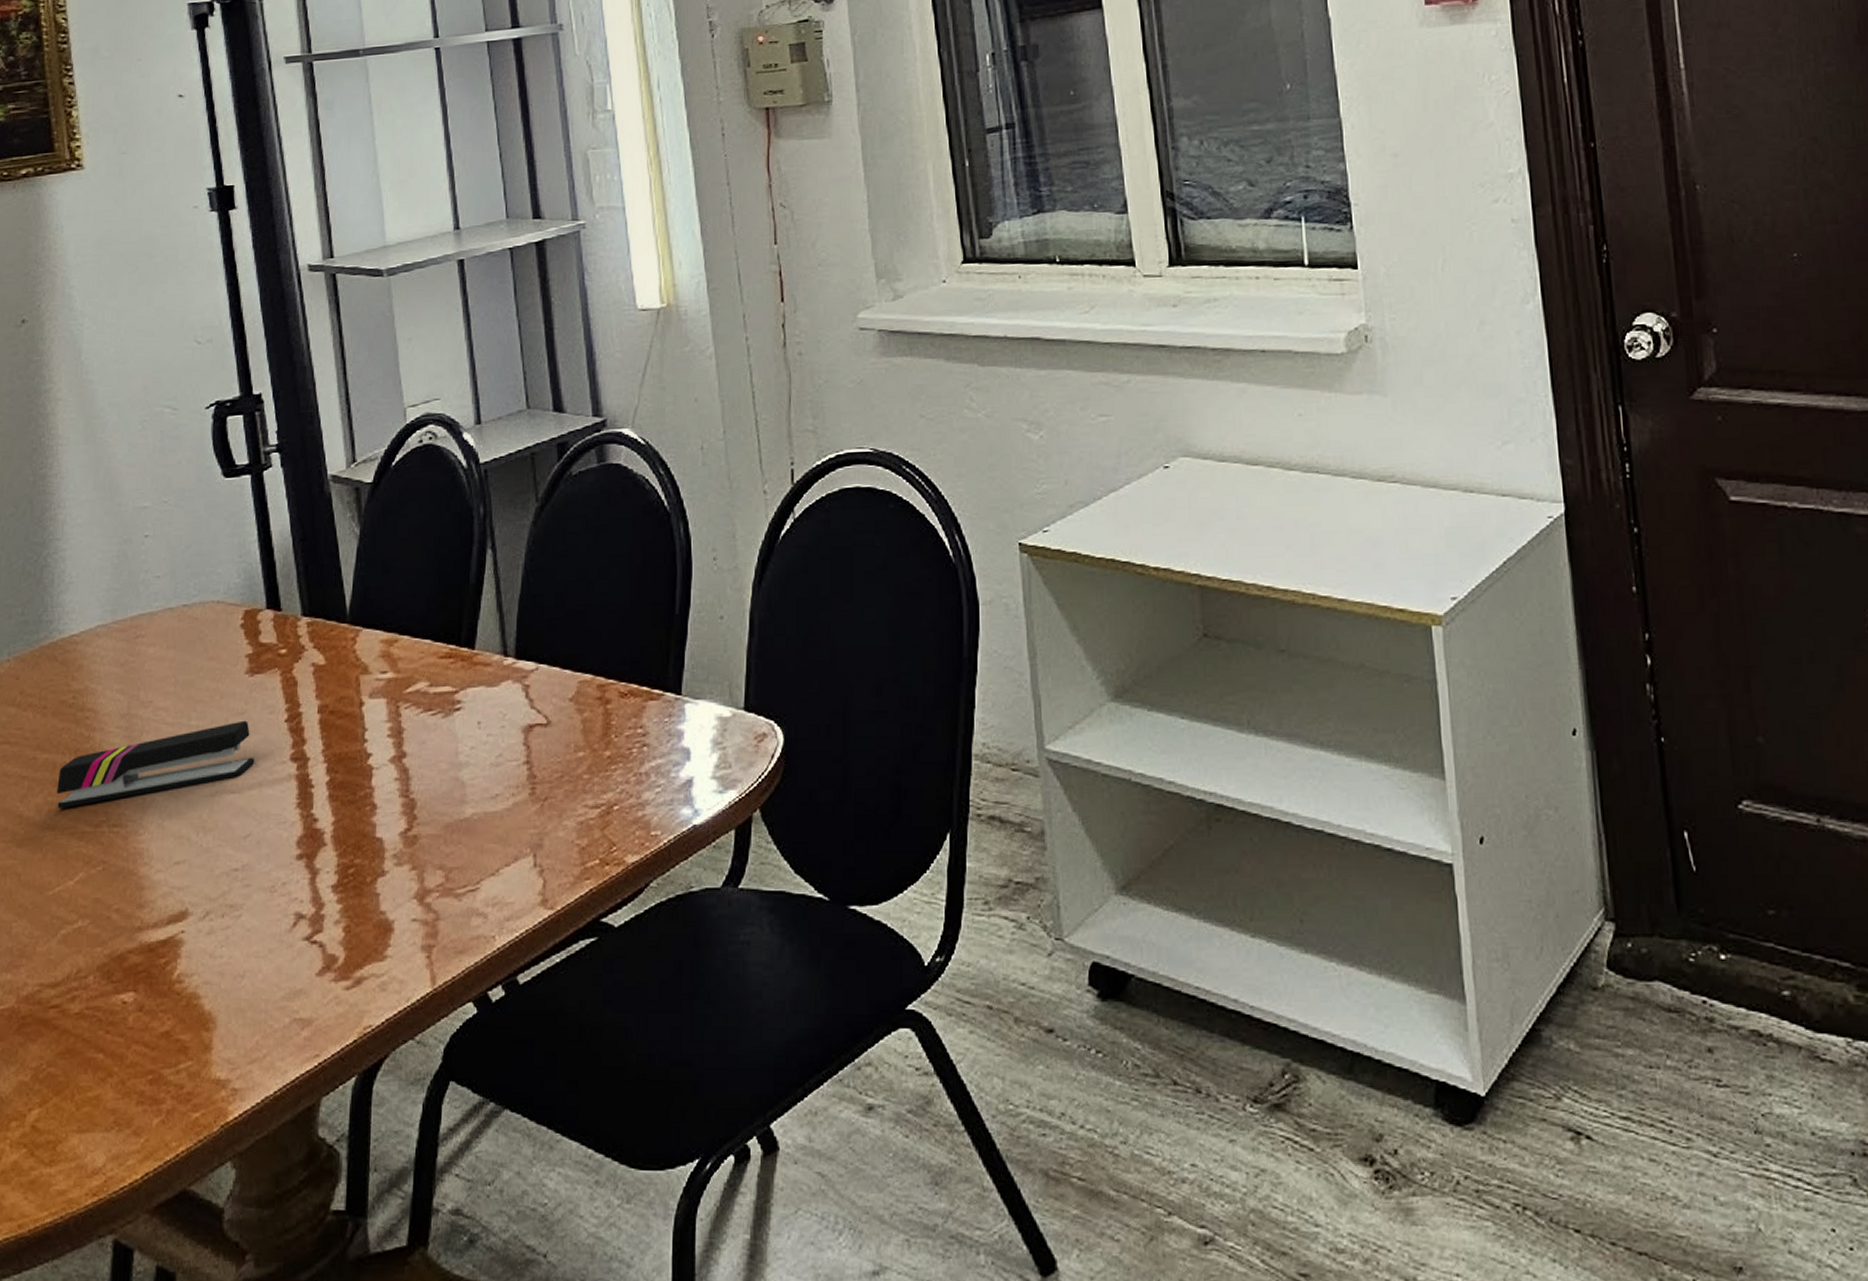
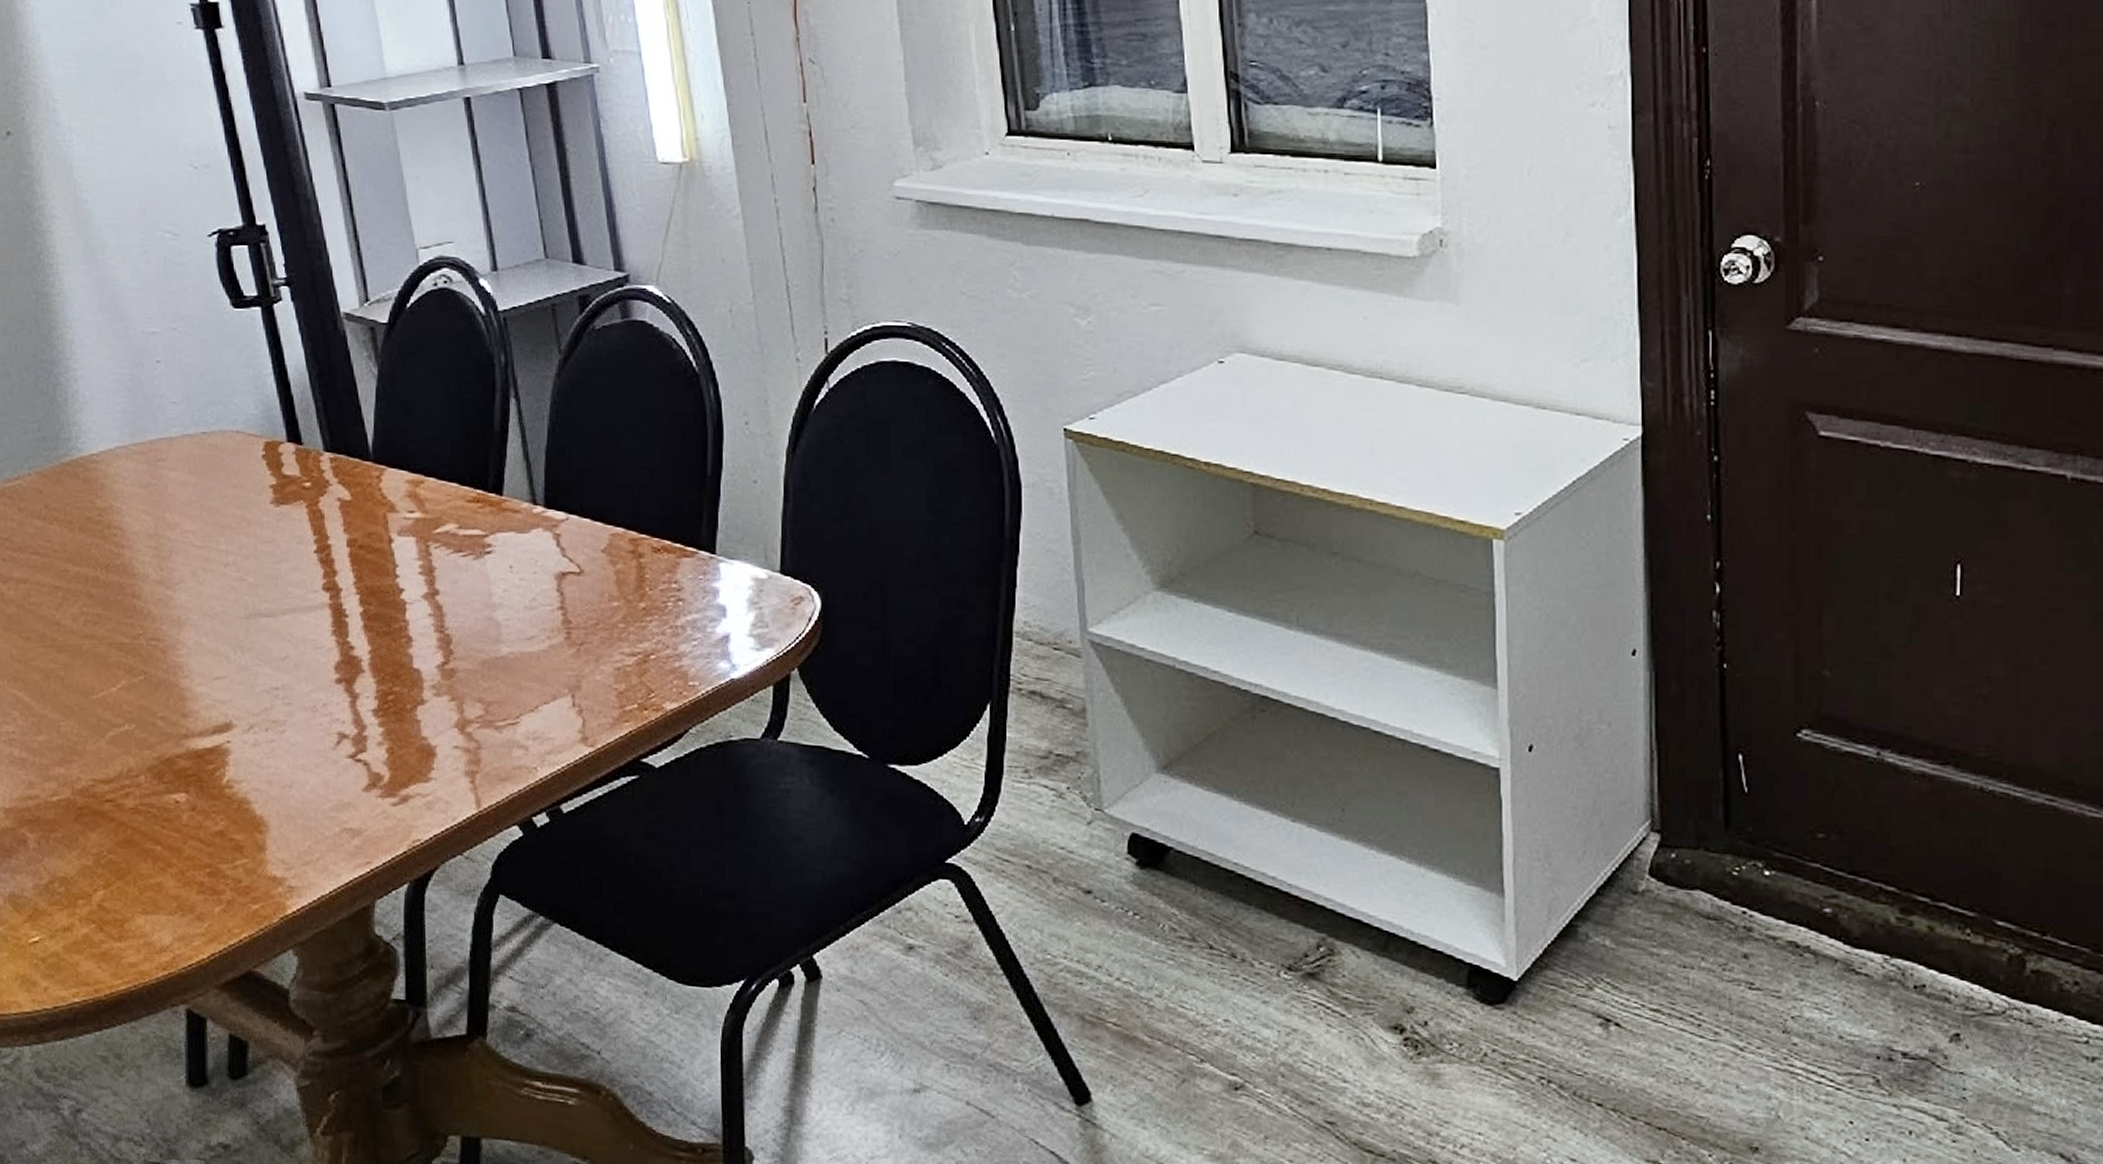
stapler: present [56,720,255,809] -> none [91,548,287,620]

